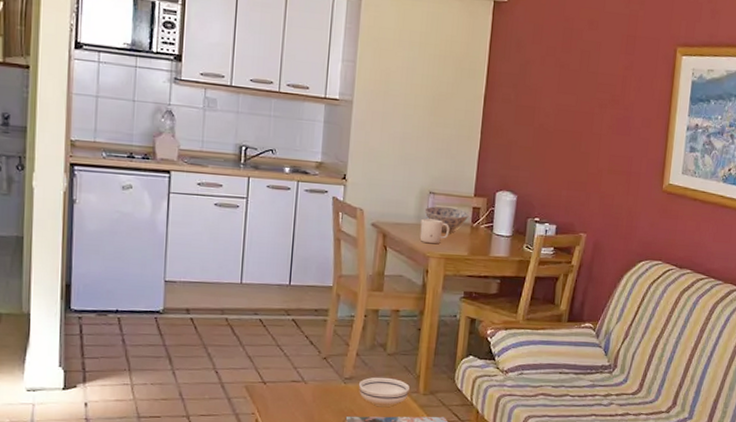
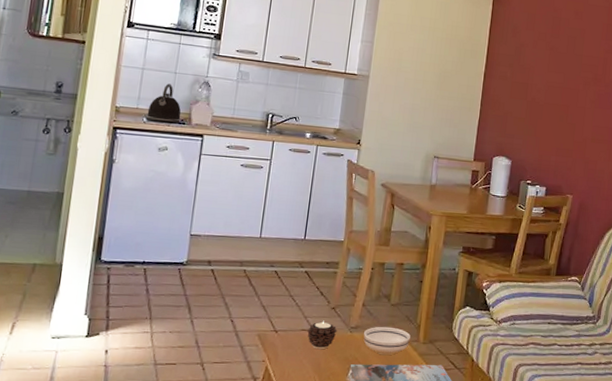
kettle: none [106,113,144,160] -> present [146,83,181,125]
candle: none [298,371,330,402] -> present [307,320,338,350]
mug: present [419,218,450,244] -> none [424,180,451,203]
bowl: present [424,206,470,233] -> none [429,169,469,193]

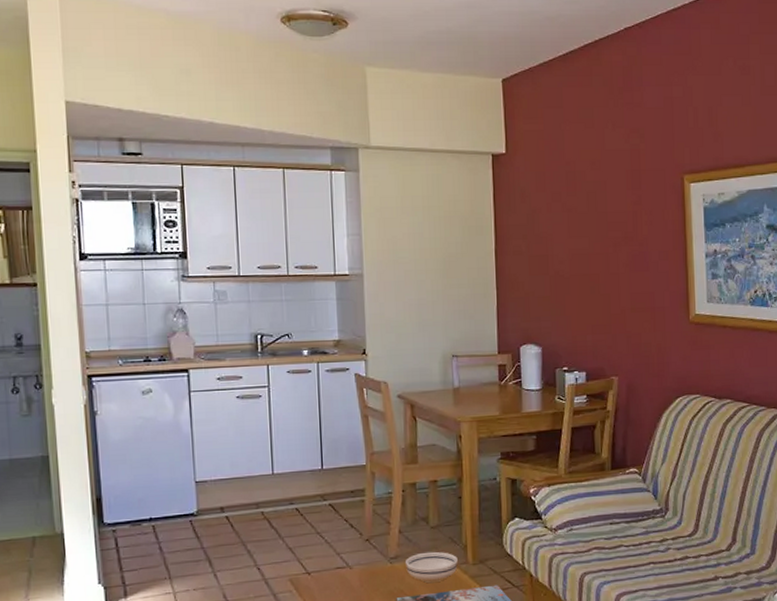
kettle: present [146,83,181,125] -> none [121,317,160,364]
candle: present [307,320,338,350] -> none [343,554,376,587]

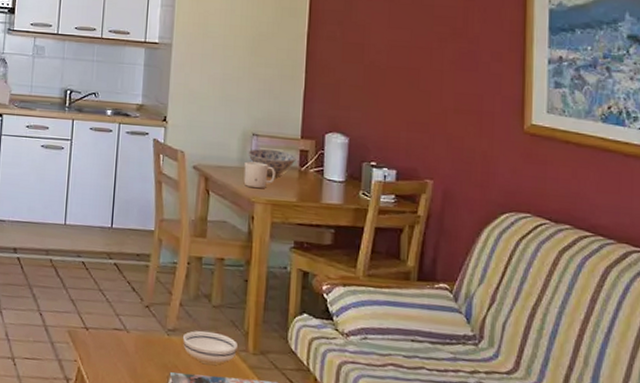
mug: none [447,382,478,408] -> present [243,161,275,189]
bowl: none [449,367,496,395] -> present [248,148,297,177]

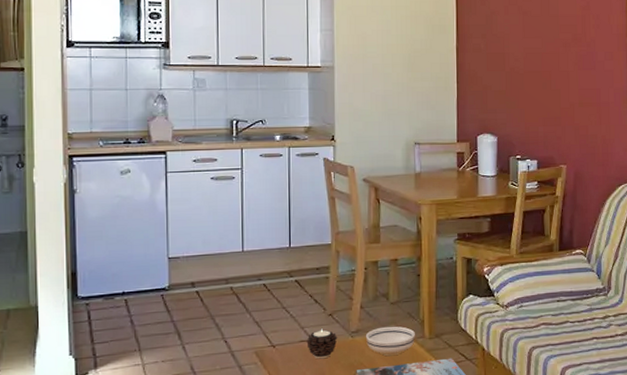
candle: none [120,319,153,353] -> present [306,328,338,359]
mug: present [243,161,275,189] -> none [409,168,437,192]
bowl: present [248,148,297,177] -> none [412,154,455,180]

